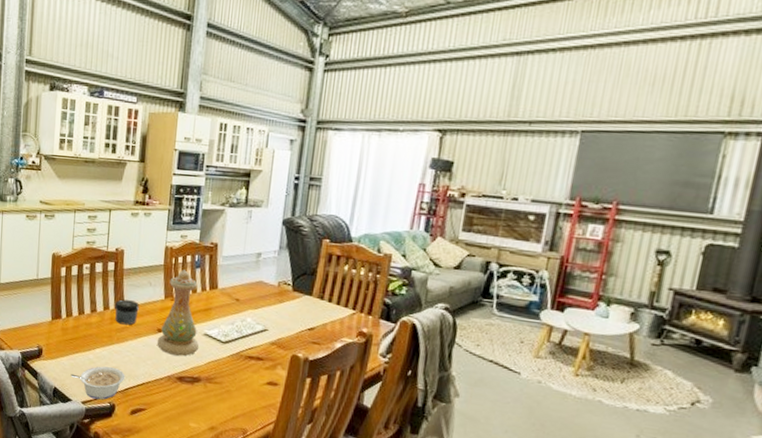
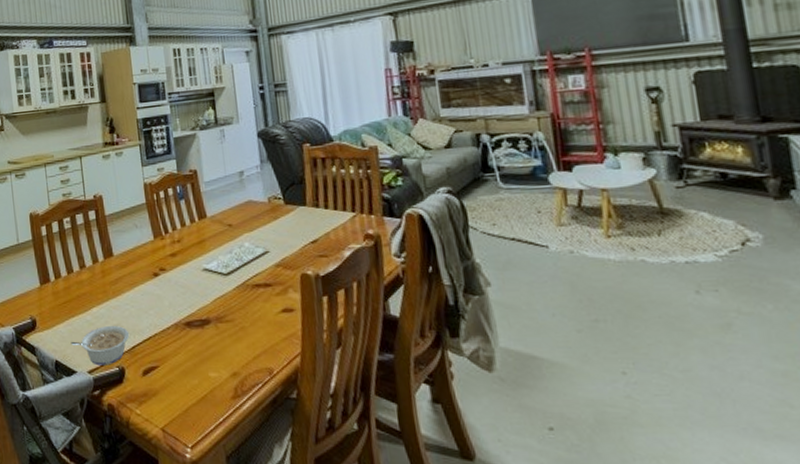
jar: present [115,299,139,325] -> none [103,247,130,276]
vase: present [158,270,199,356] -> none [155,204,202,299]

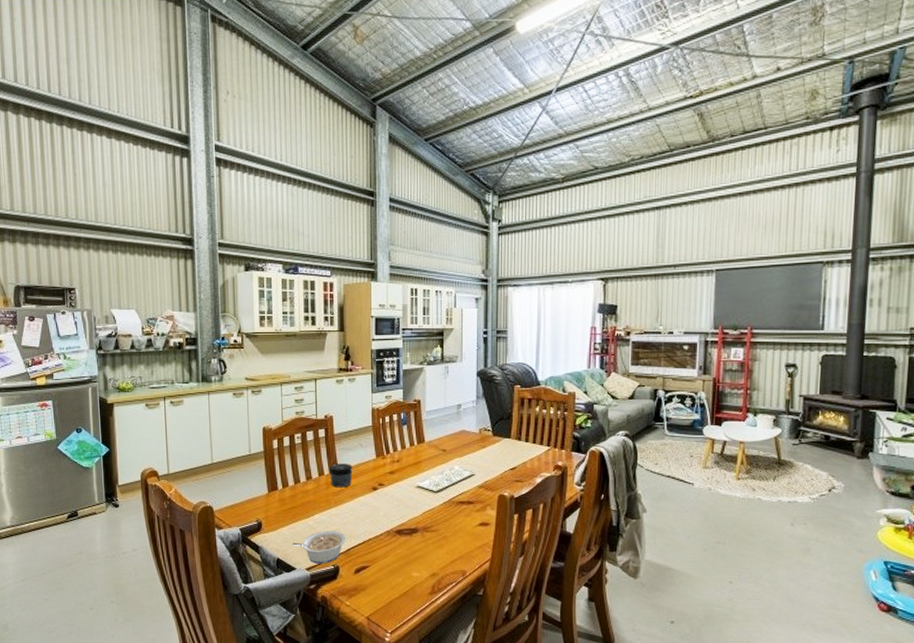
jar: none [103,247,130,276] -> present [329,463,353,488]

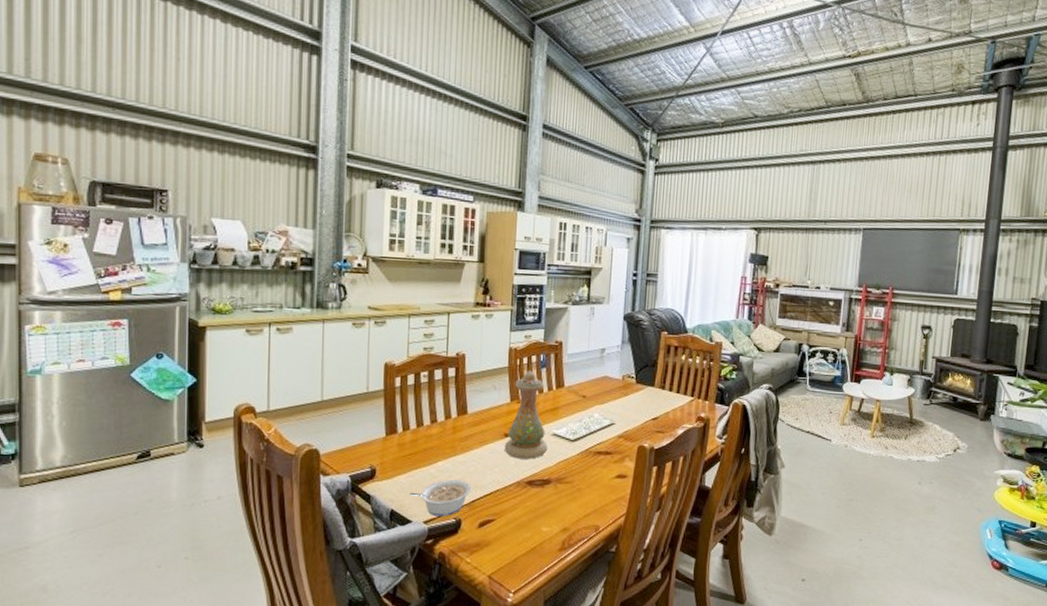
jar: present [329,463,353,488] -> none [457,406,484,433]
vase: none [374,428,414,510] -> present [505,370,548,459]

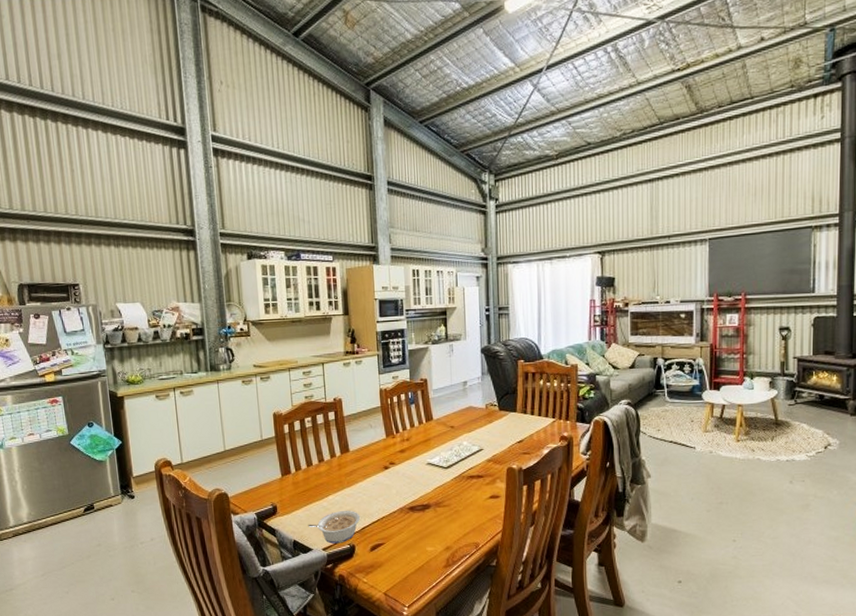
vase: present [505,370,548,459] -> none [386,408,425,488]

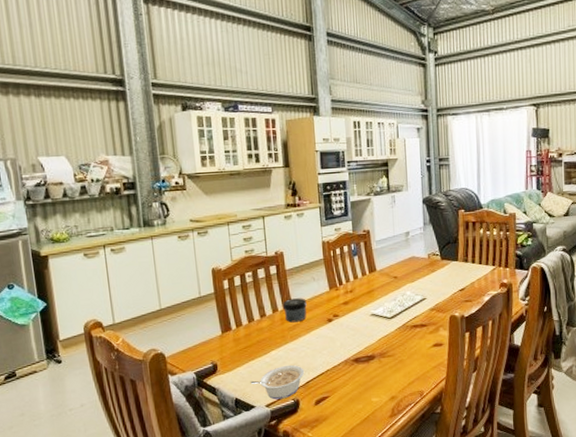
jar: none [341,444,364,469] -> present [283,298,307,323]

